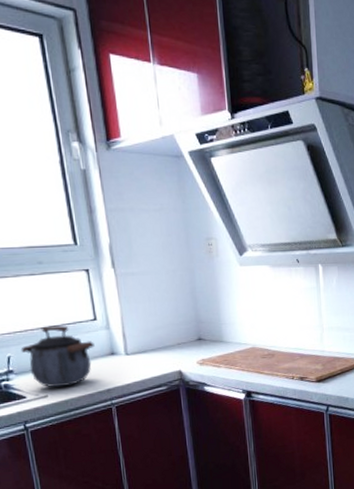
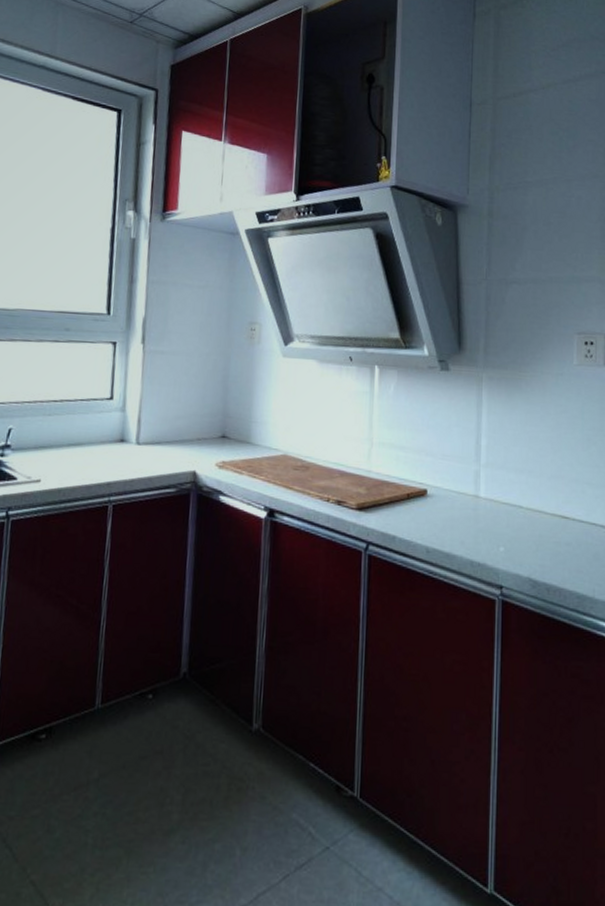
kettle: present [20,325,95,388] -> none [24,399,105,473]

